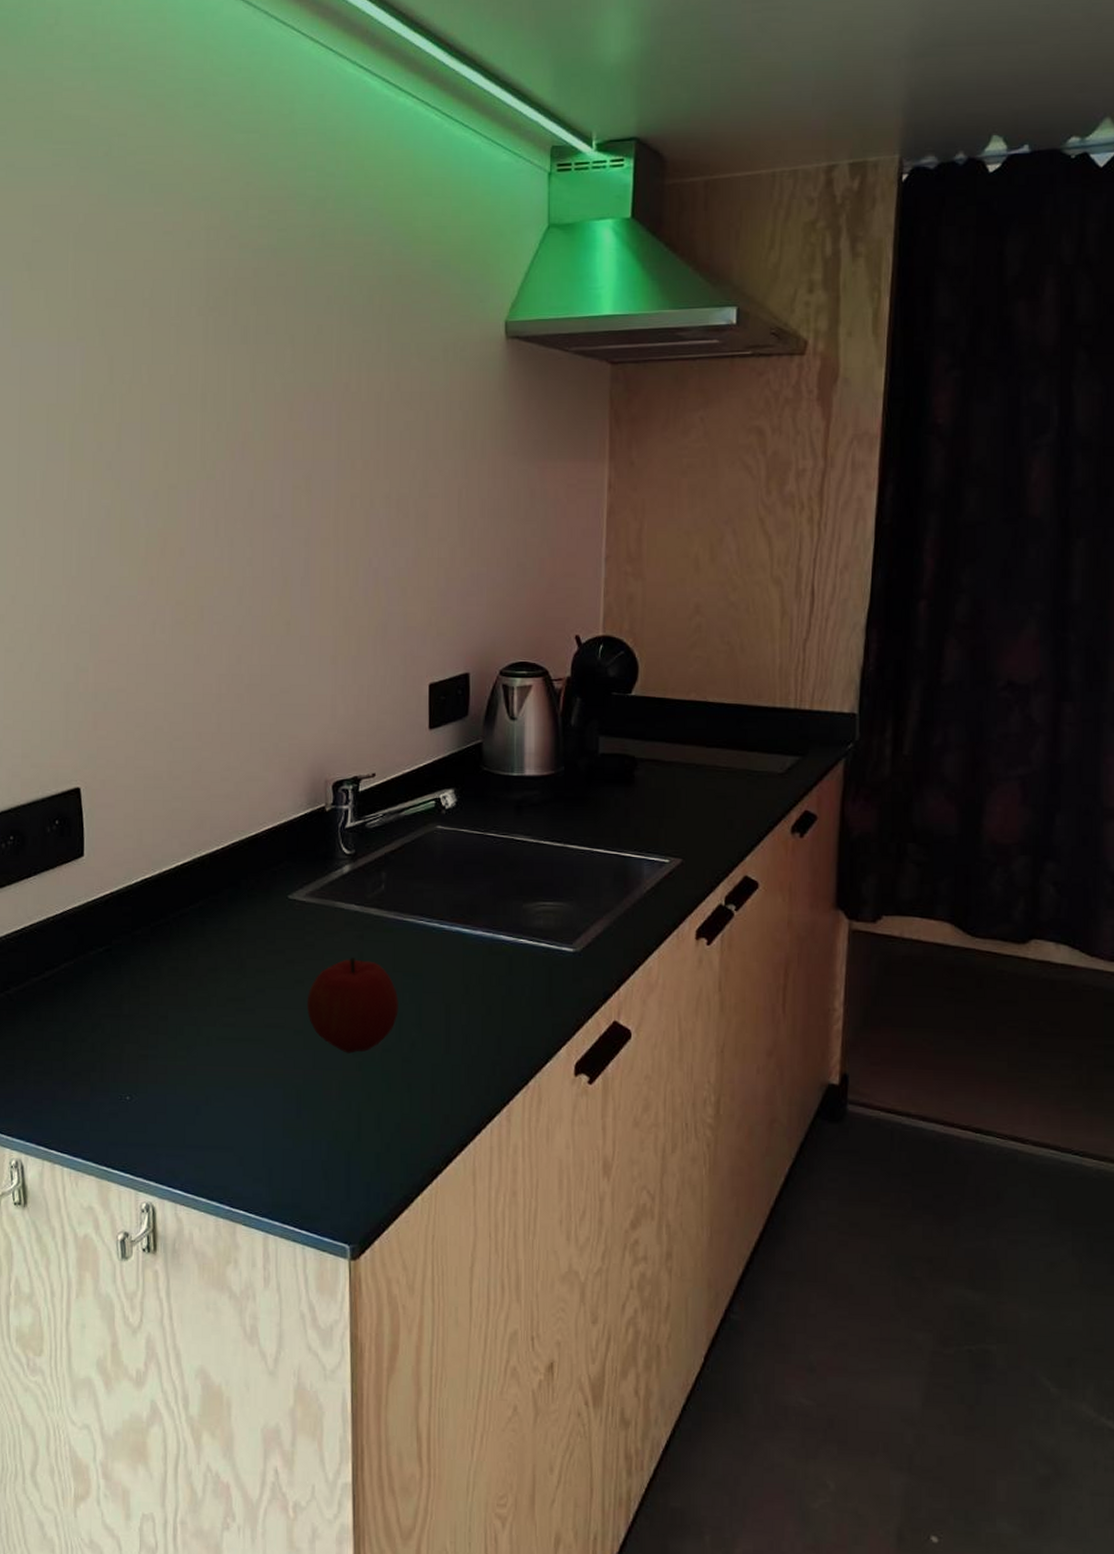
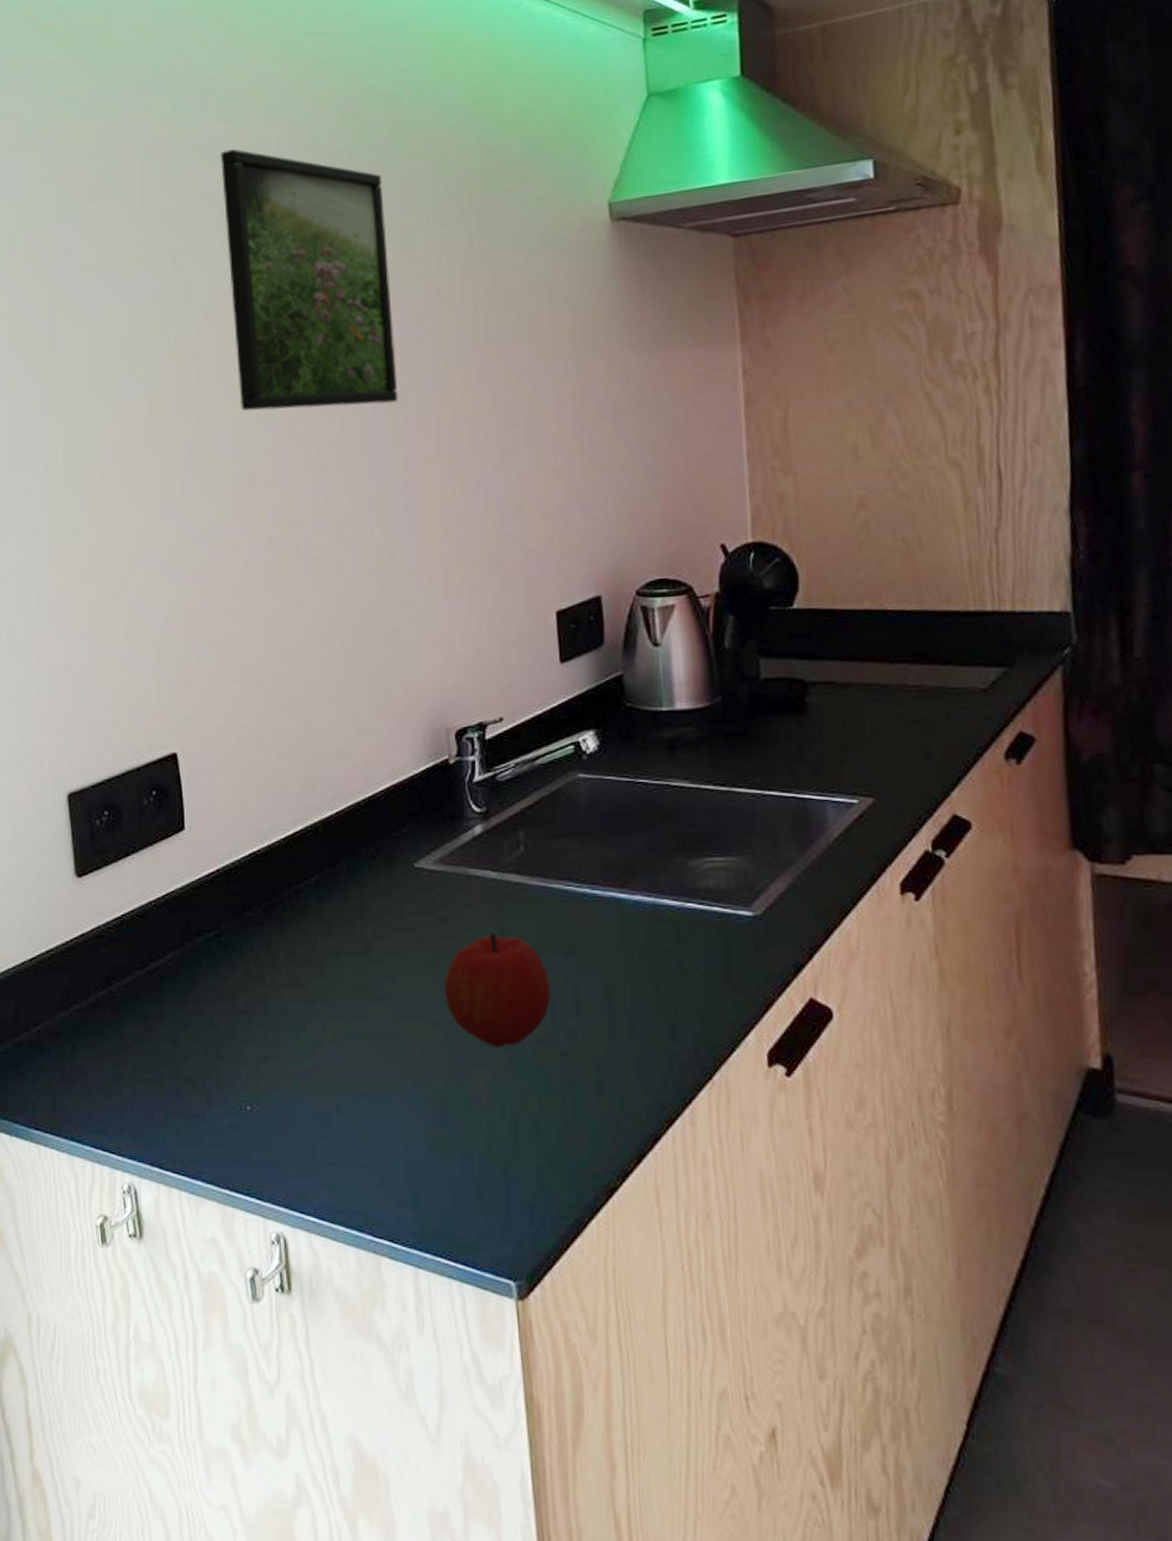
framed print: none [151,233,304,487] -> present [220,149,399,411]

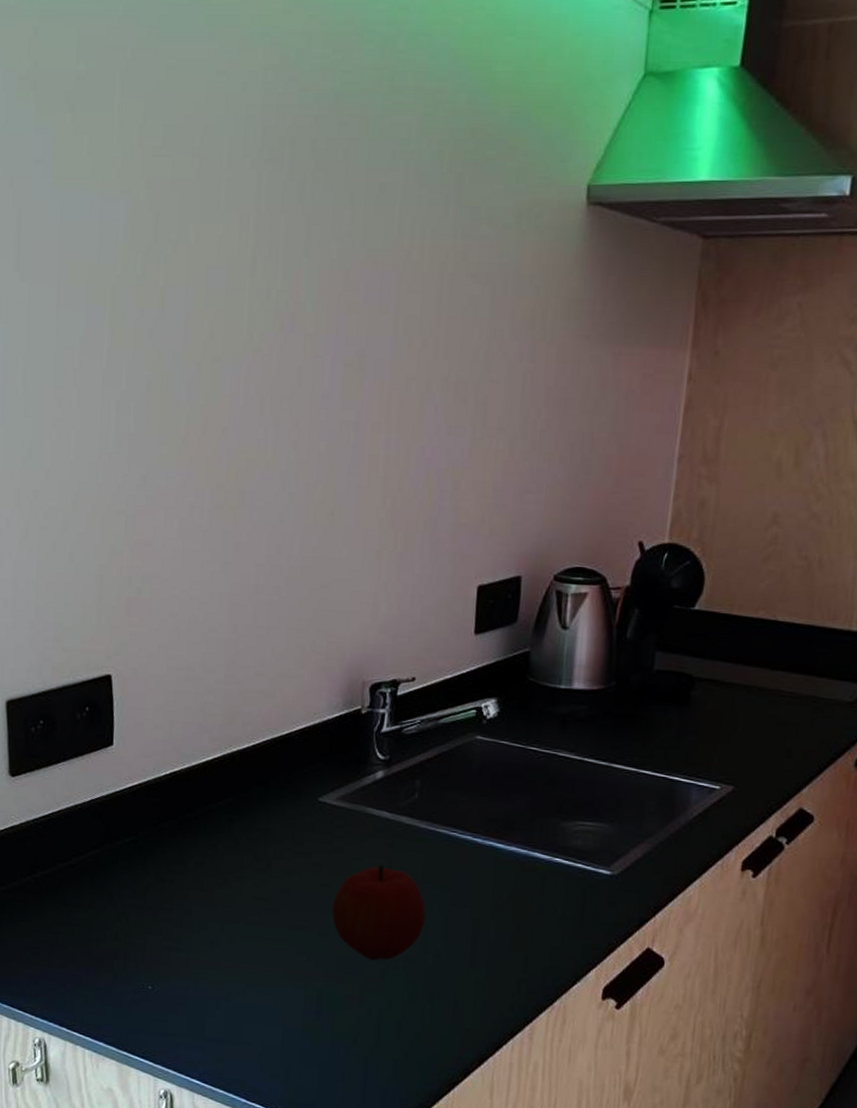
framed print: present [220,149,399,411] -> none [200,73,366,365]

